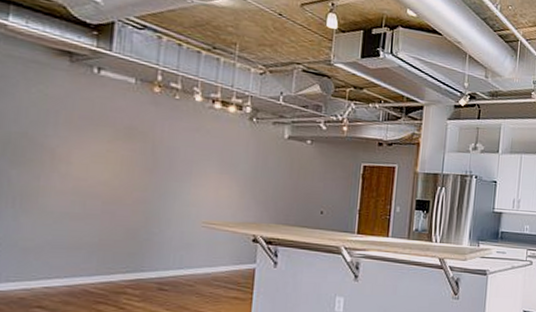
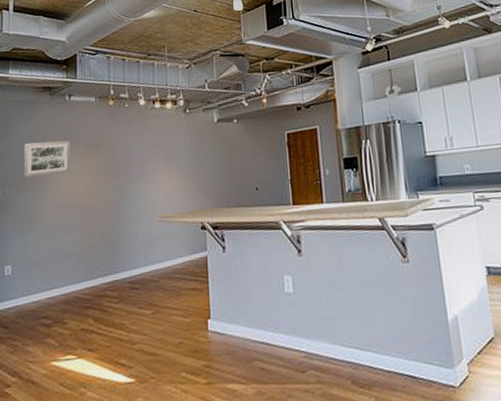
wall art: none [21,110,95,156] -> present [23,140,71,177]

